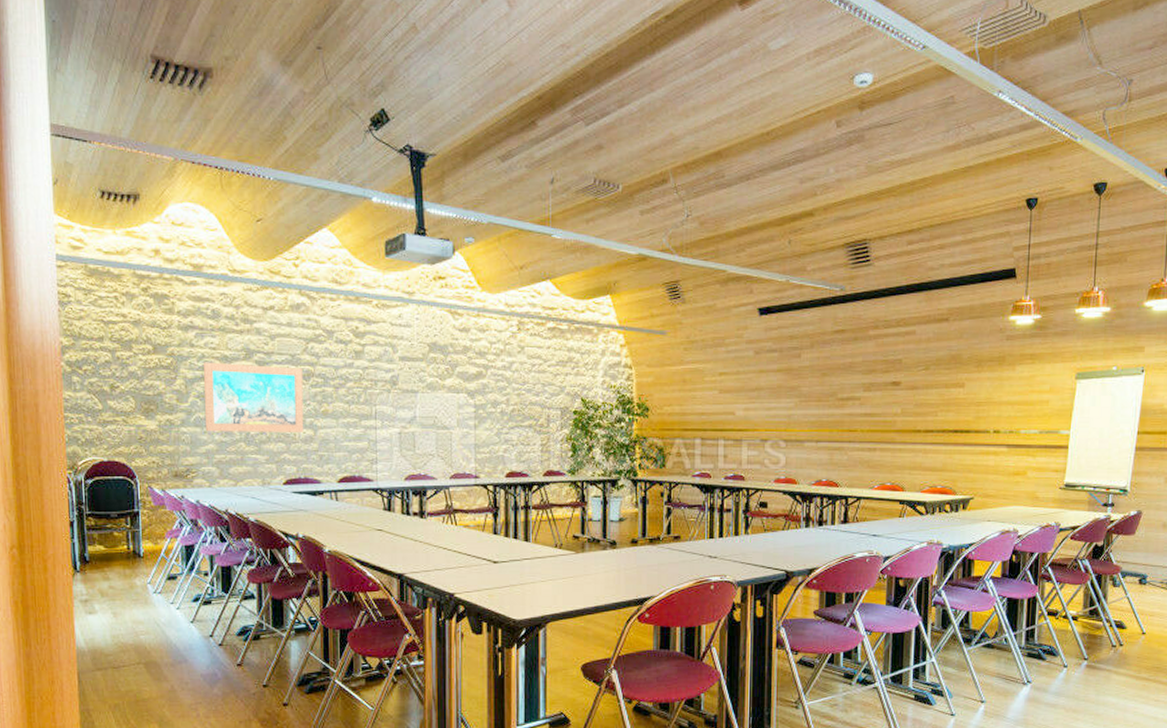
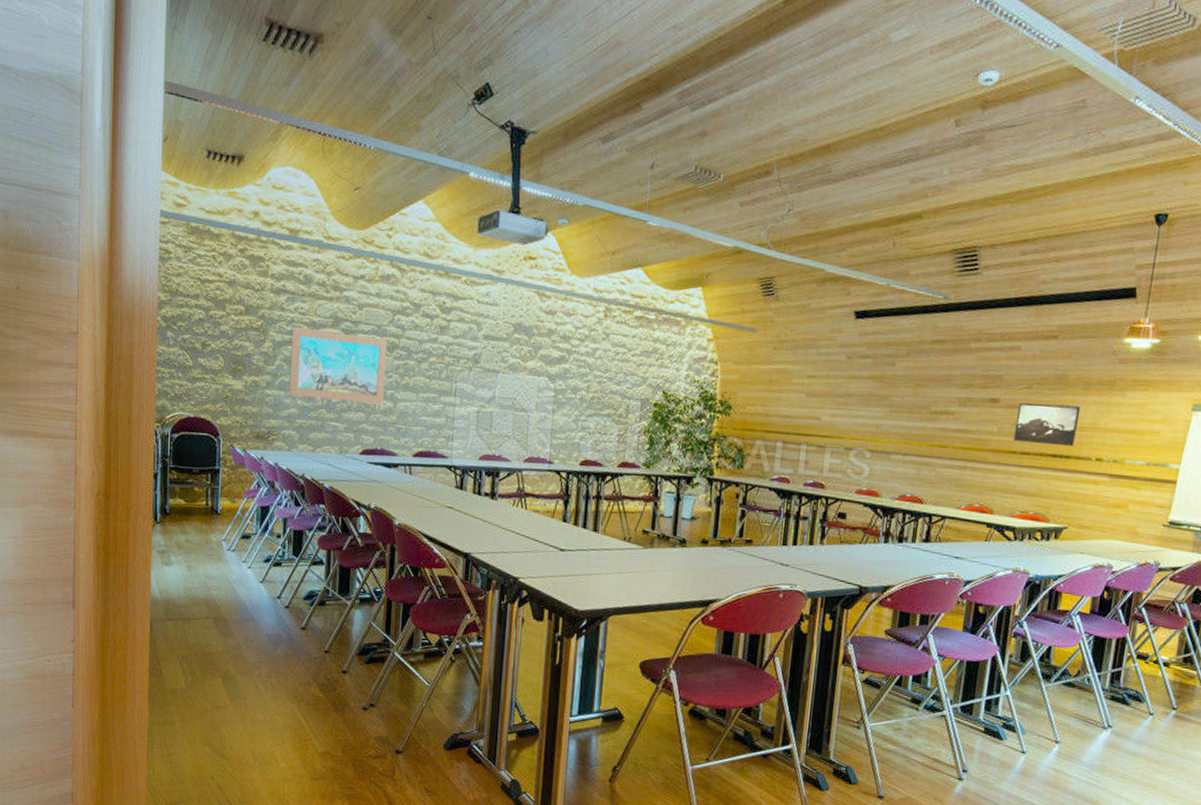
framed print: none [917,383,976,422] -> present [1013,403,1081,447]

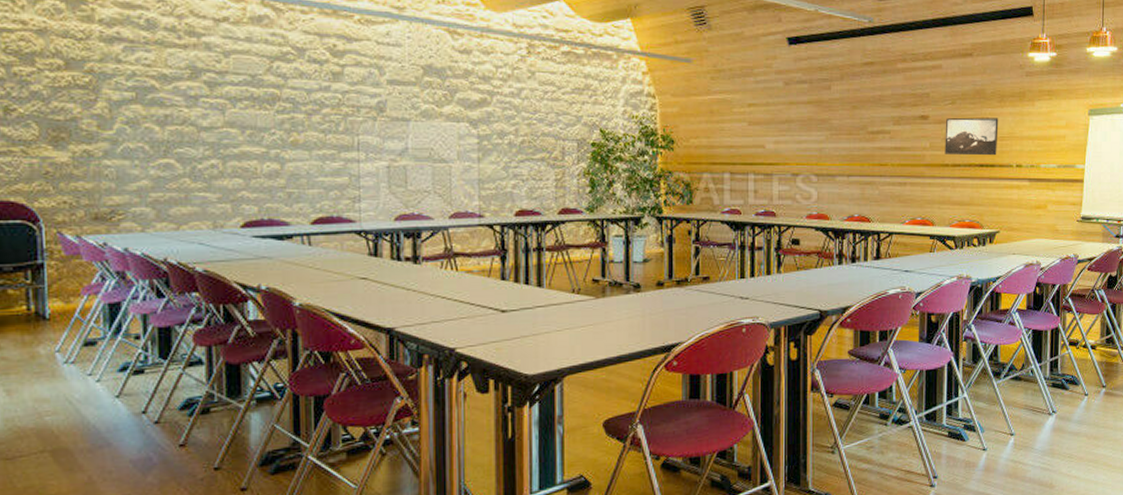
wall art: present [289,326,388,404] -> none [133,81,268,166]

